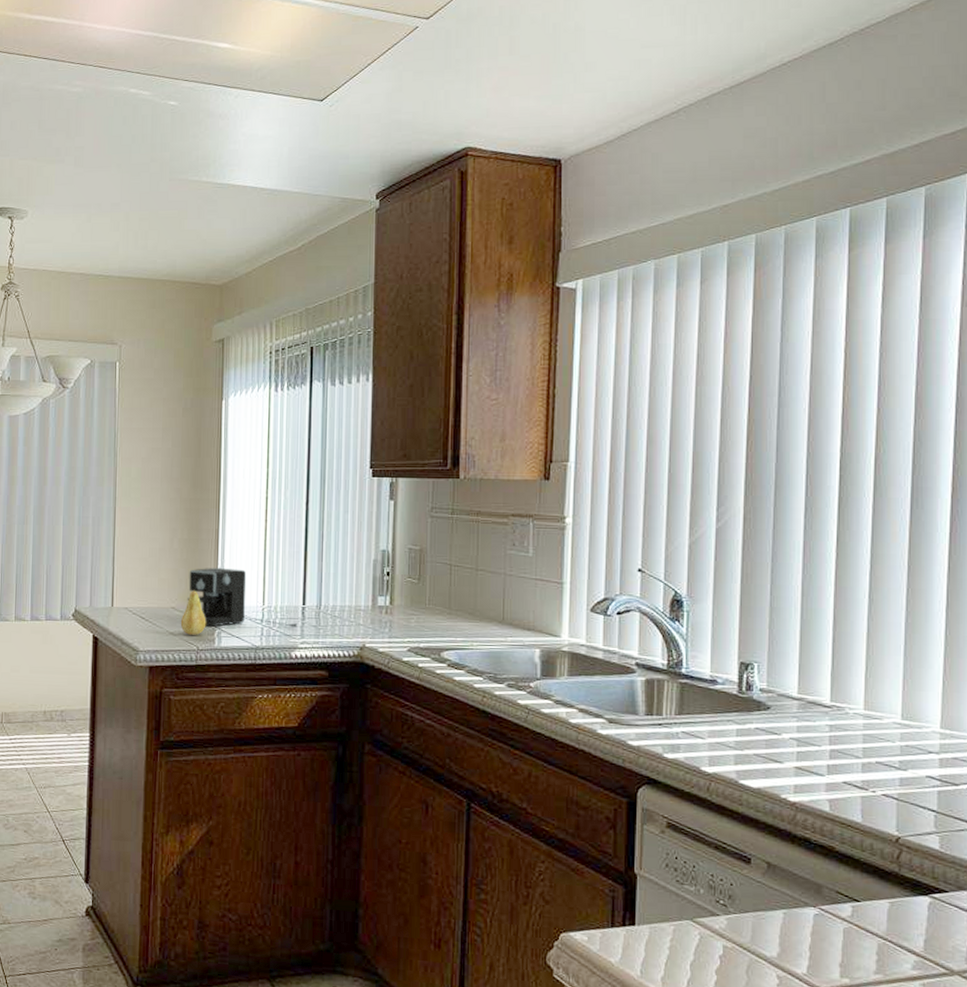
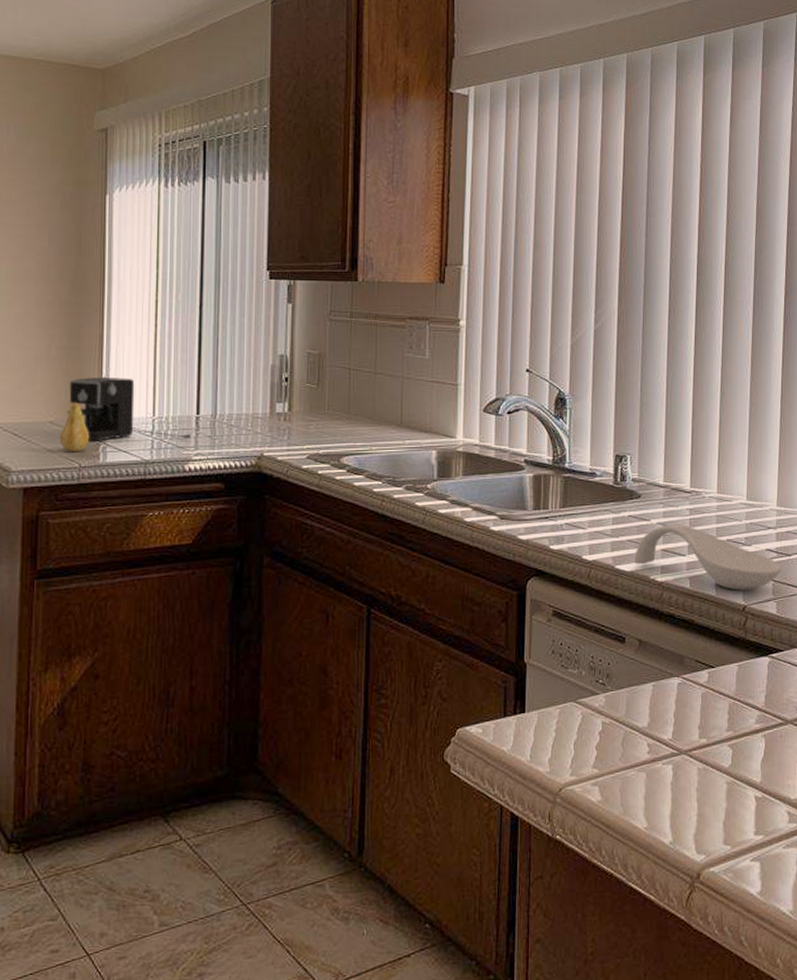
spoon rest: none [762,740,948,820] -> present [634,524,783,590]

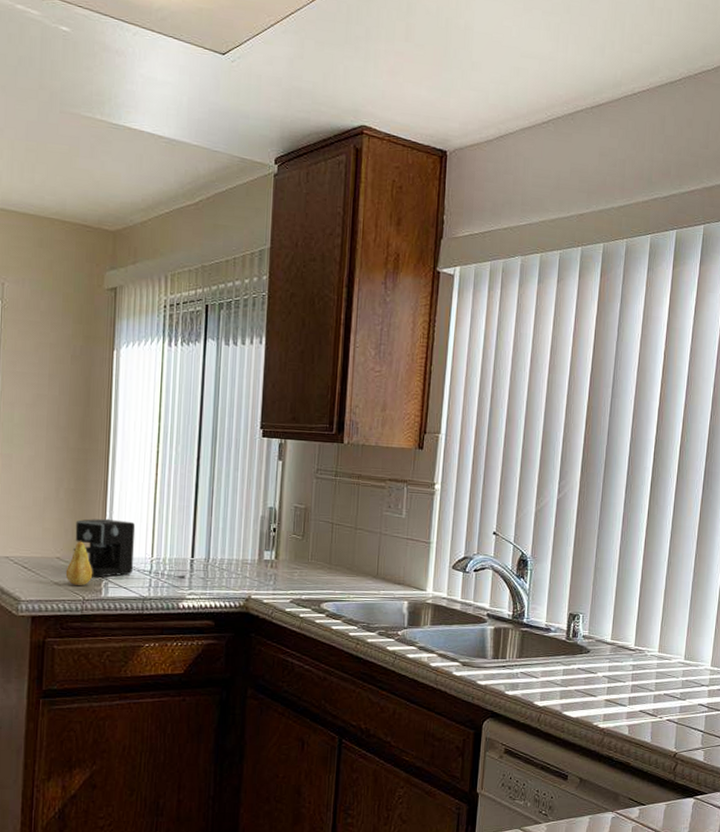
spoon rest: present [634,524,783,590] -> none [580,678,712,739]

